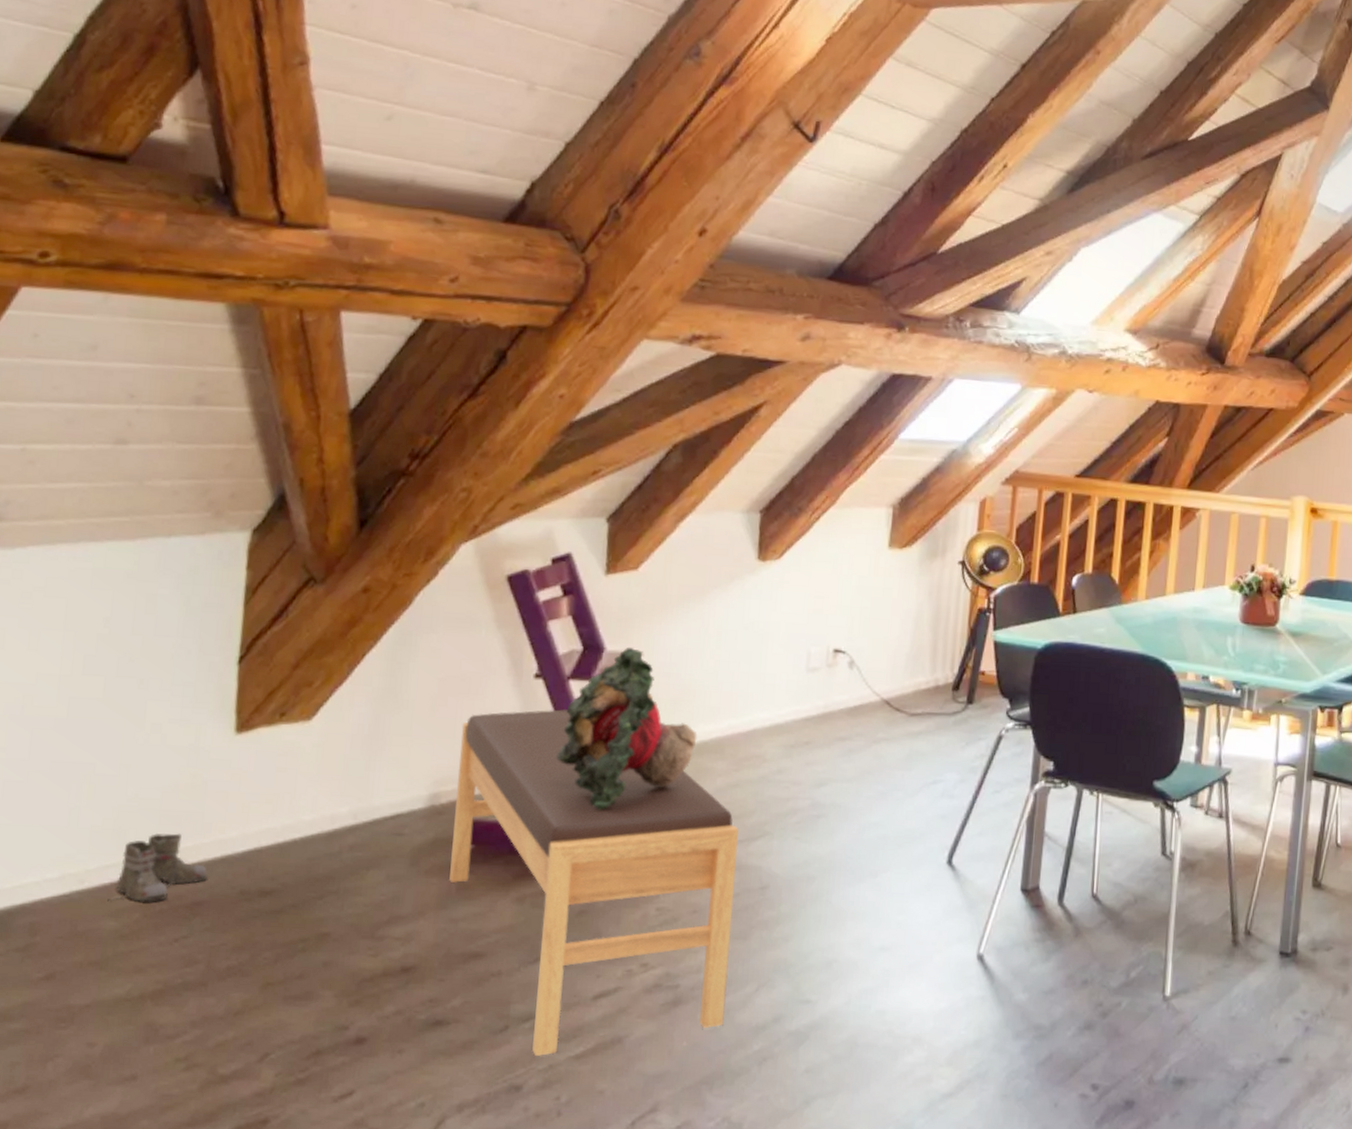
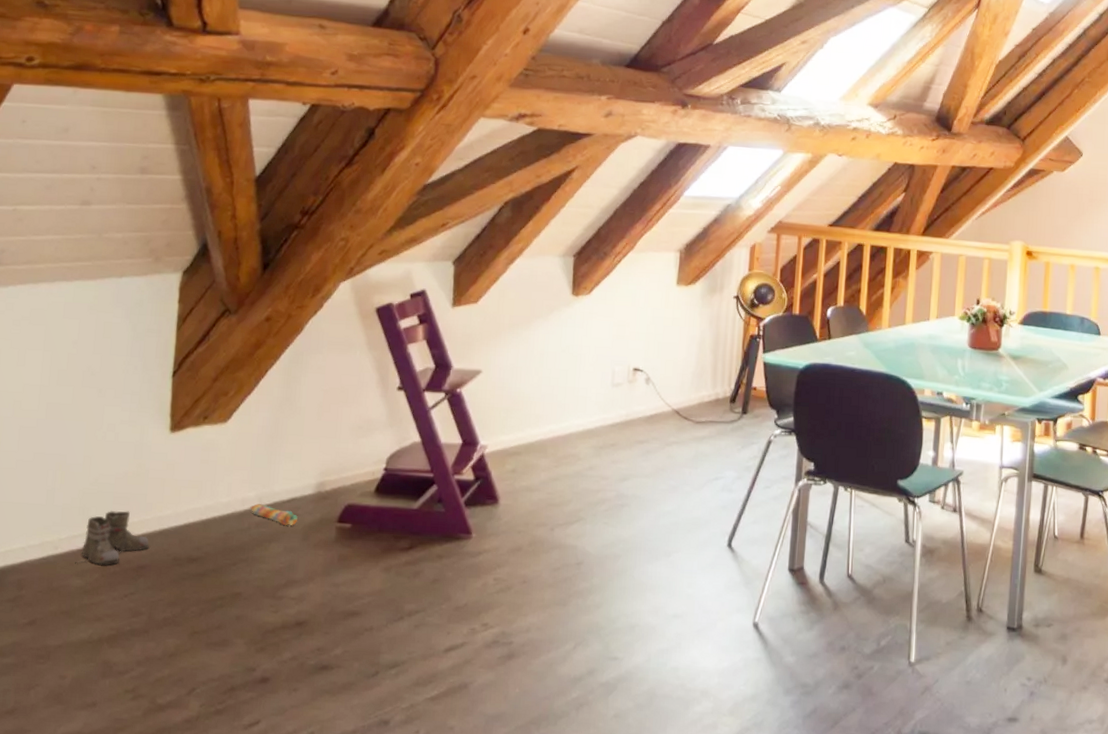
stacking toy: none [341,820,404,849] -> present [250,503,298,526]
bench: present [449,708,739,1056] -> none [332,415,559,697]
teddy bear: present [556,646,698,810] -> none [415,365,525,498]

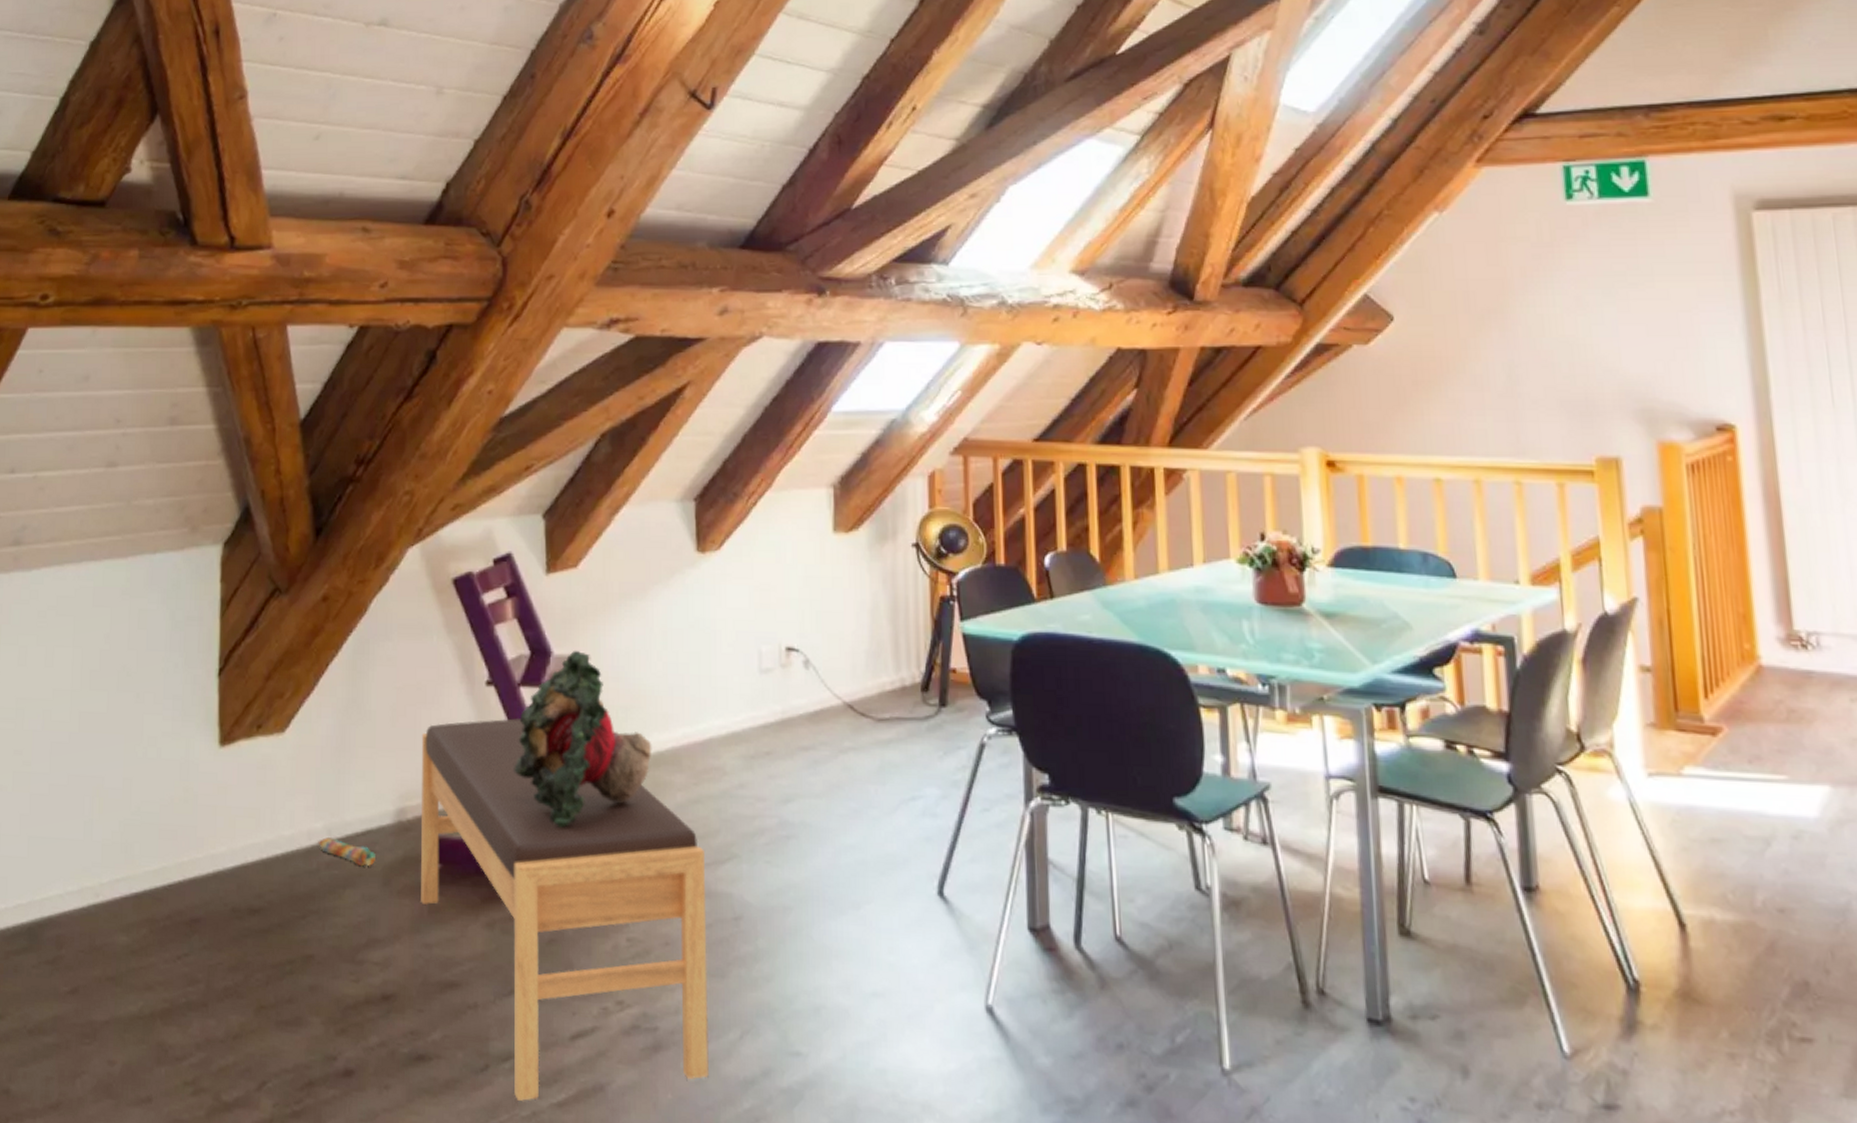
boots: present [76,511,149,566] -> none [120,847,203,918]
bench: none [332,415,559,697] -> present [420,717,709,1101]
teddy bear: none [415,365,525,498] -> present [514,650,652,828]

